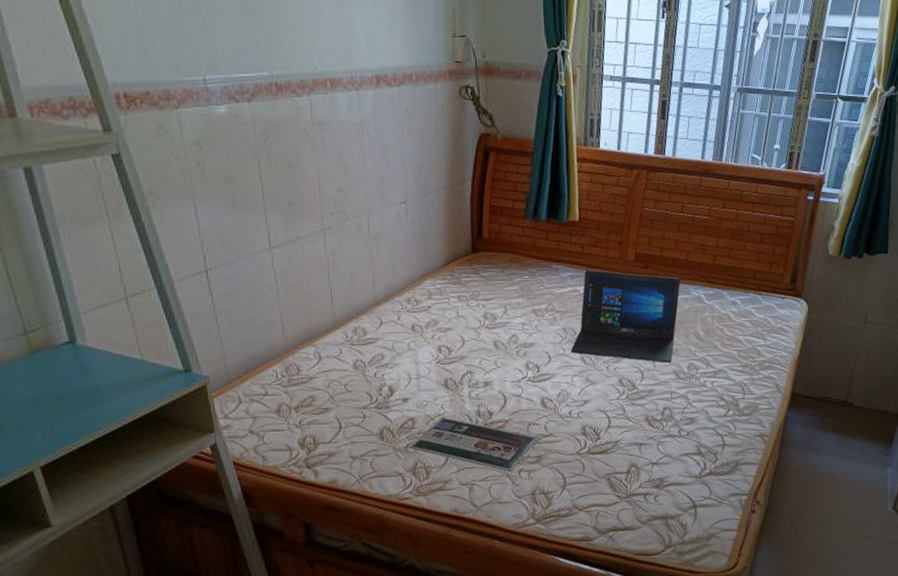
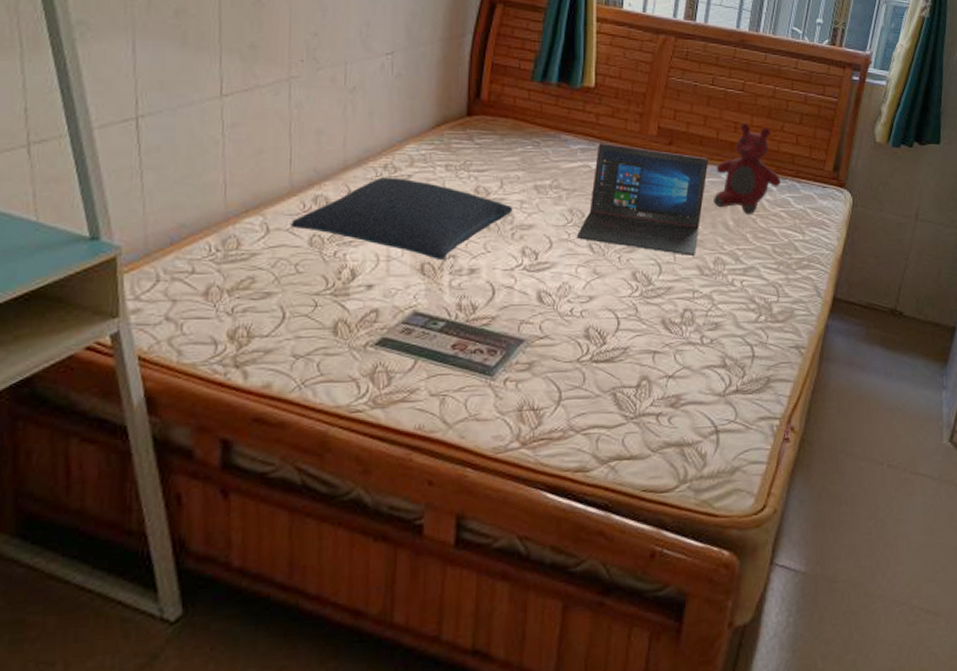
pillow: none [338,309,516,377] -> present [291,177,513,261]
teddy bear: none [686,245,744,326] -> present [714,123,781,215]

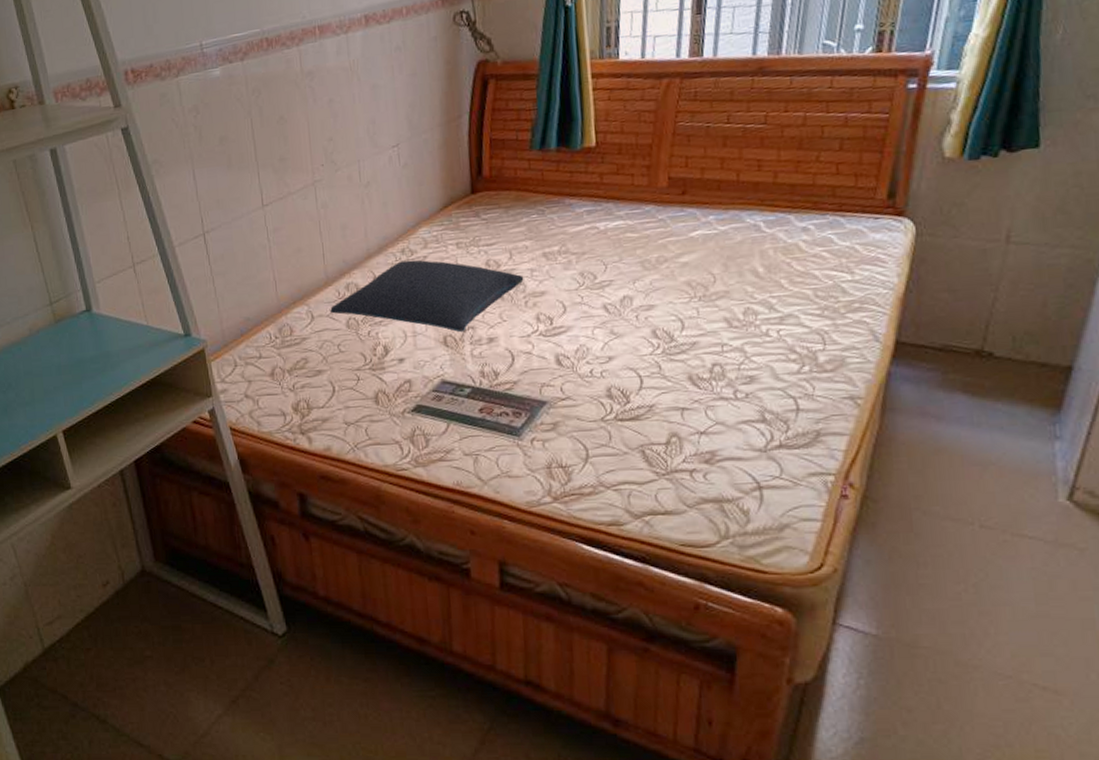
laptop: present [577,142,709,256] -> none [591,201,730,308]
teddy bear: present [714,123,781,215] -> none [738,159,820,260]

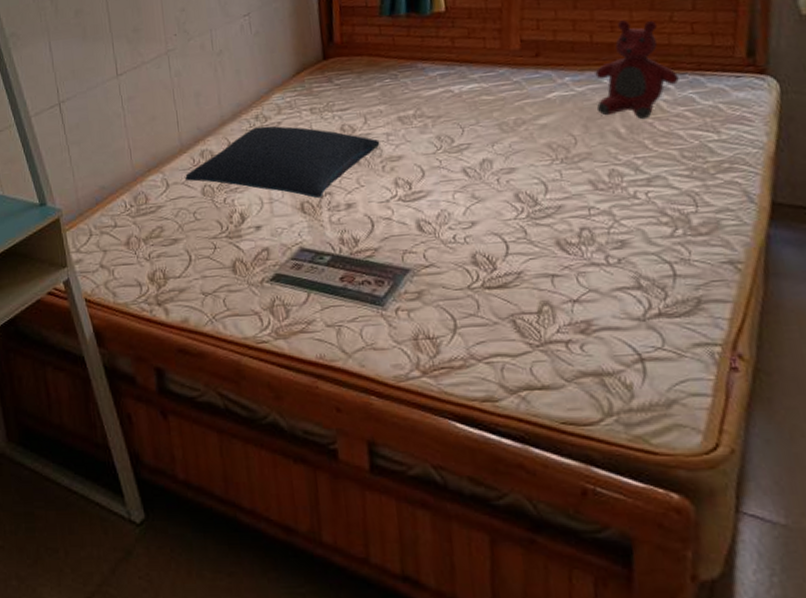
teddy bear: none [738,159,820,260] -> present [595,20,679,120]

